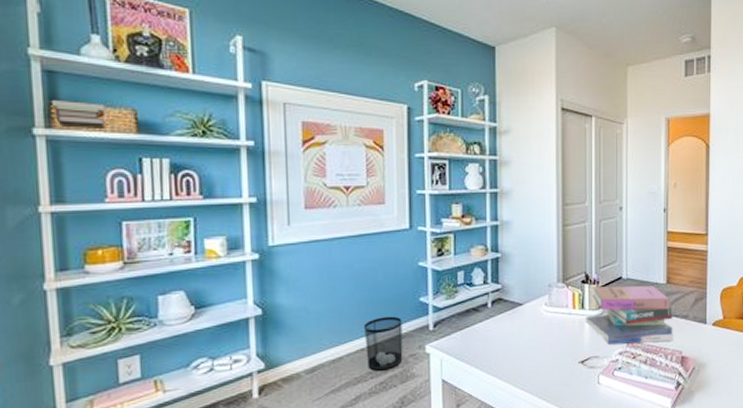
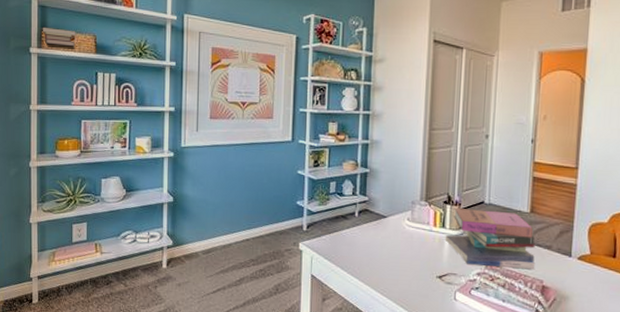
waste bin: present [363,316,403,371] -> none [249,214,281,260]

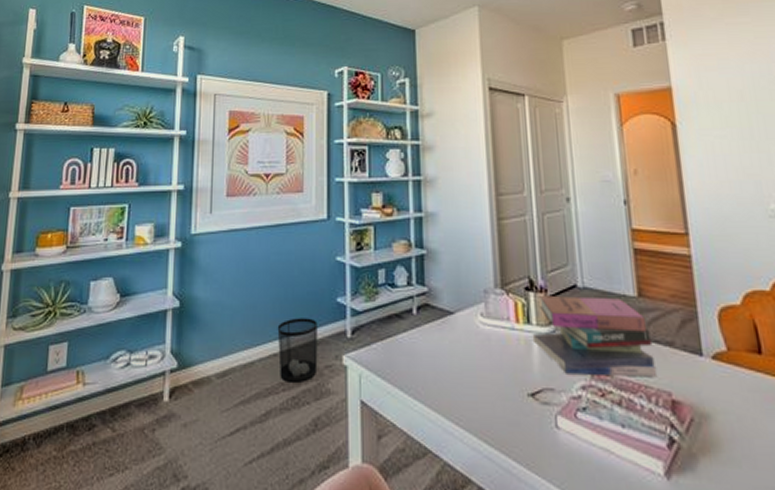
books: present [42,27,76,50] -> none [32,98,71,124]
waste bin: none [249,214,281,260] -> present [277,318,318,382]

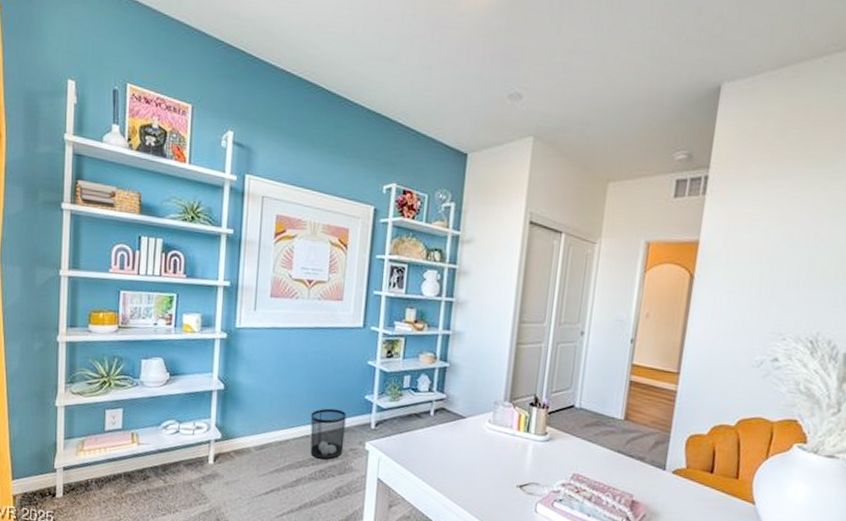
books: none [32,98,71,124] -> present [77,179,117,209]
books: present [532,296,658,378] -> none [528,411,628,483]

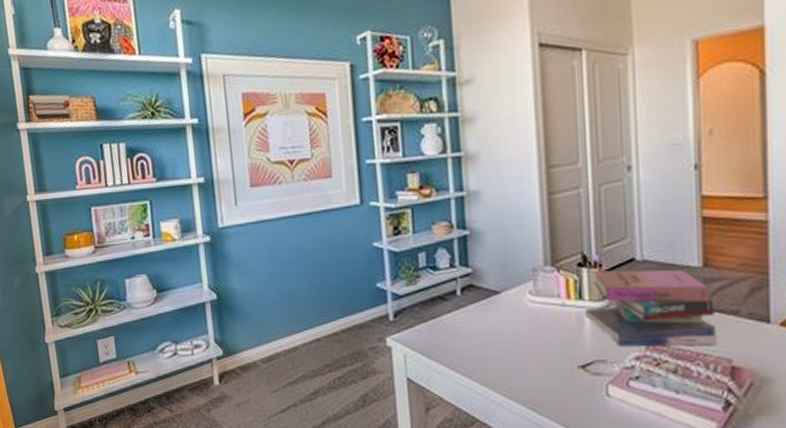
waste bin: present [310,408,347,460] -> none [317,304,362,364]
books: none [528,411,628,483] -> present [584,269,719,346]

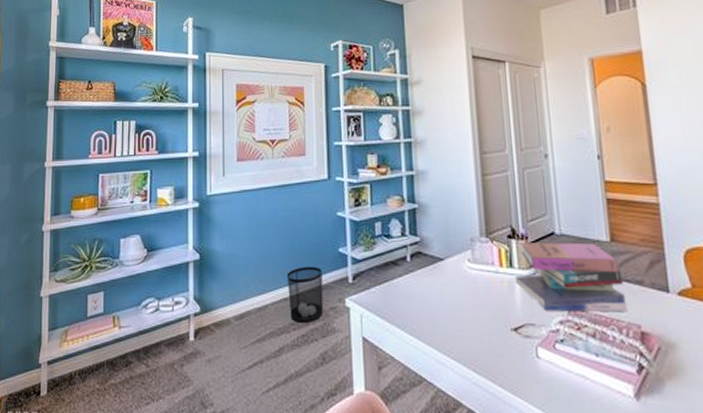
books: present [28,94,72,121] -> none [59,78,94,100]
waste bin: none [317,304,362,364] -> present [286,266,324,322]

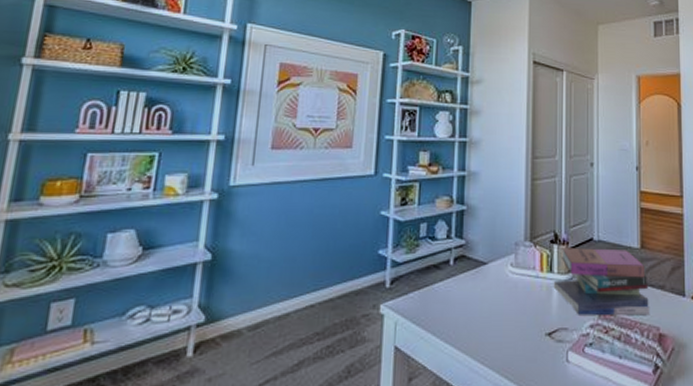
waste bin: present [286,266,324,322] -> none [315,269,358,332]

